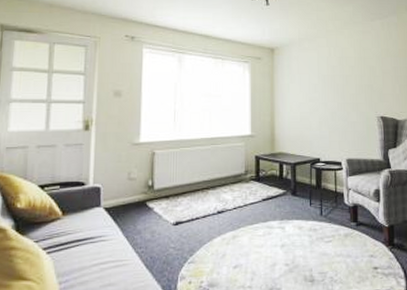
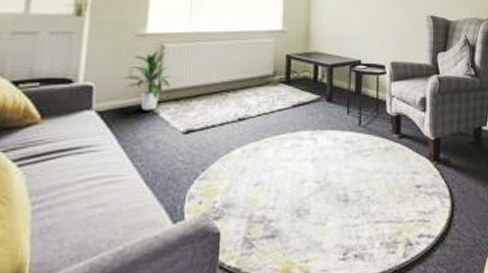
indoor plant: none [125,156,163,207] -> present [124,50,173,111]

